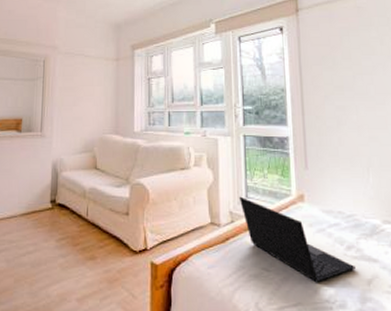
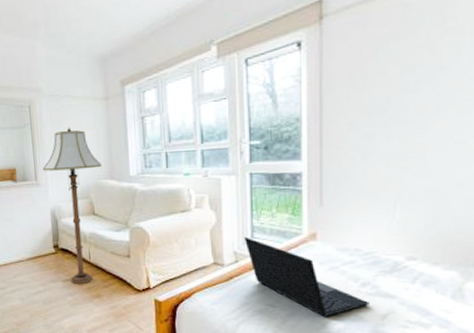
floor lamp: none [50,83,108,244] -> present [43,127,102,284]

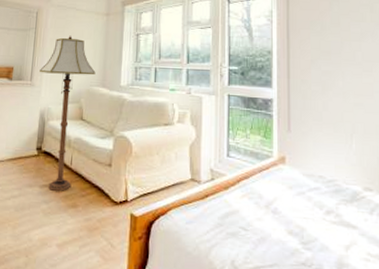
laptop: present [243,236,369,318] -> none [220,155,334,246]

